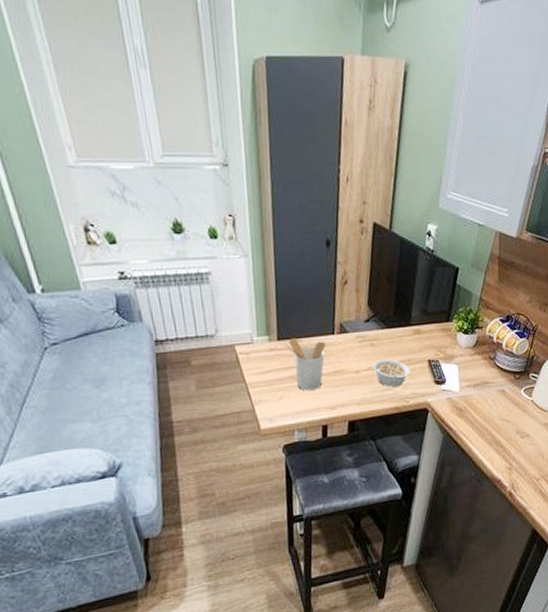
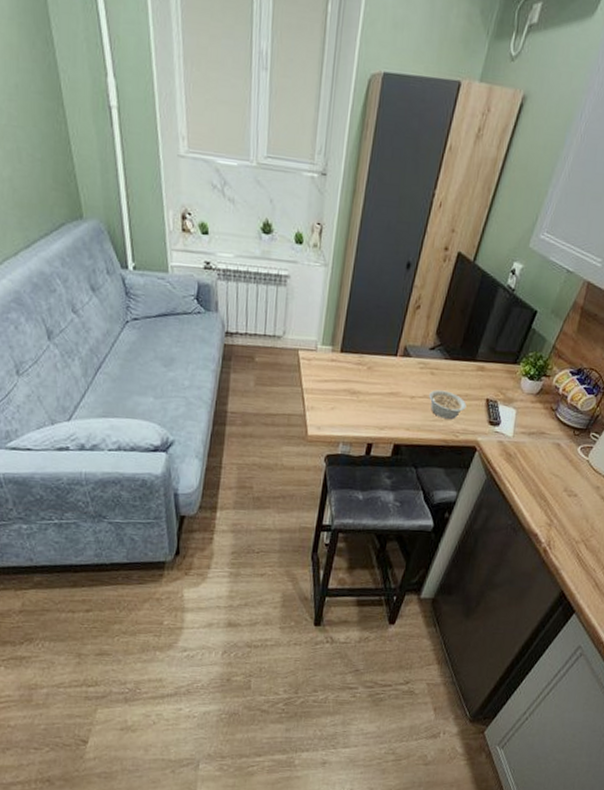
utensil holder: present [284,337,326,391] -> none [346,352,387,407]

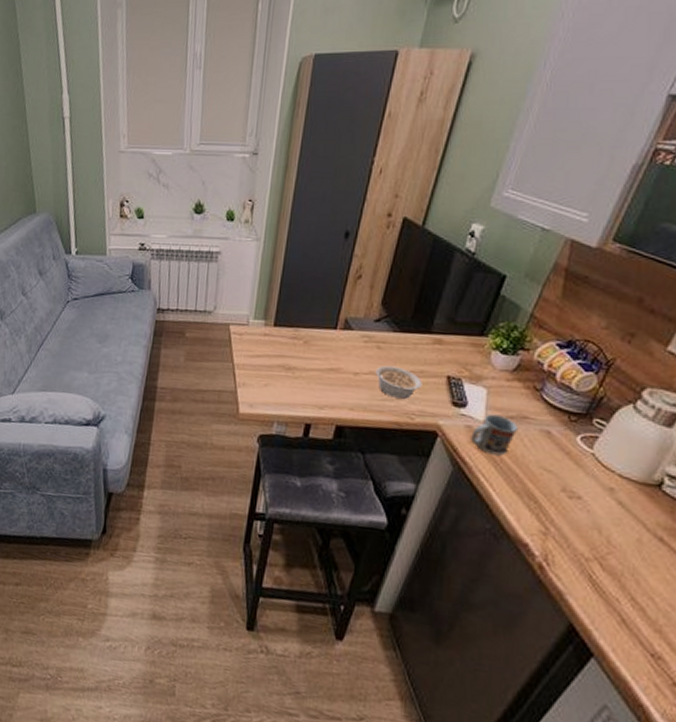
cup: none [501,431,538,465] -> present [471,414,519,456]

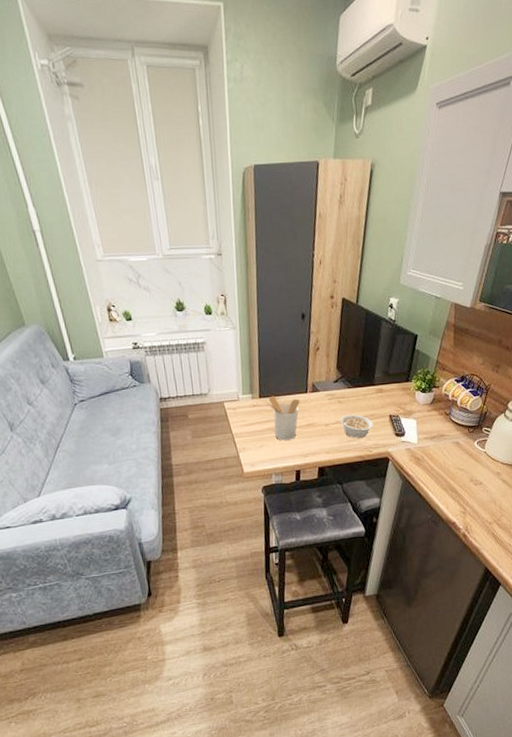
utensil holder: none [280,326,325,384] -> present [265,395,300,441]
cup: present [471,414,519,456] -> none [411,437,440,466]

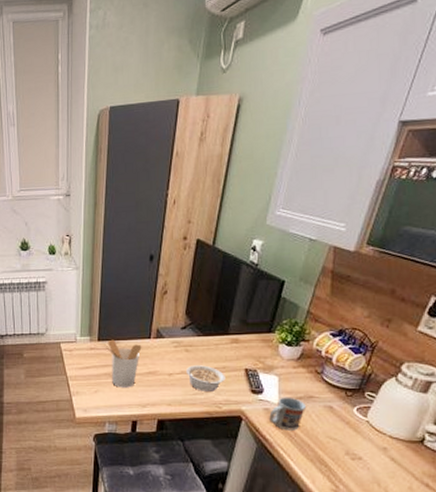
cup: none [411,437,440,466] -> present [269,397,307,431]

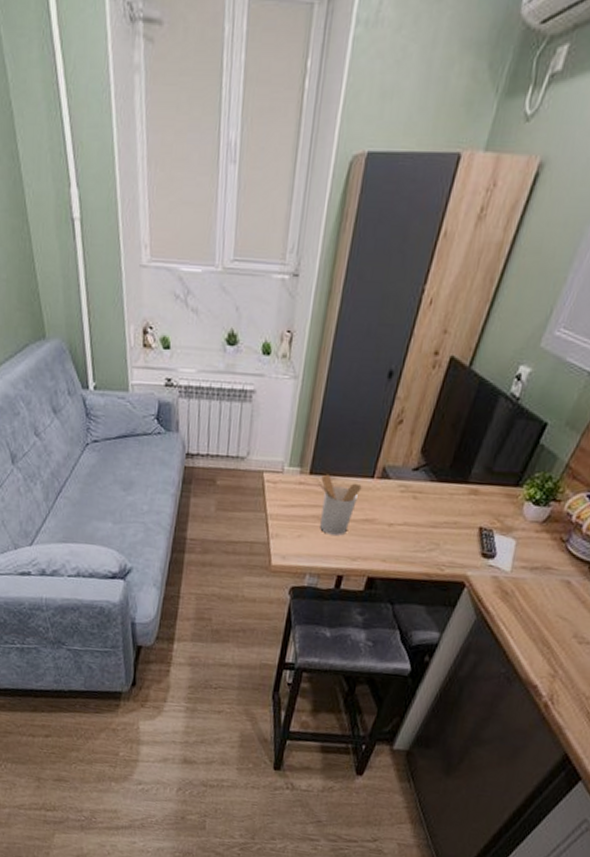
legume: present [187,365,226,391] -> none [410,516,455,550]
cup: present [269,397,307,431] -> none [495,565,542,605]

